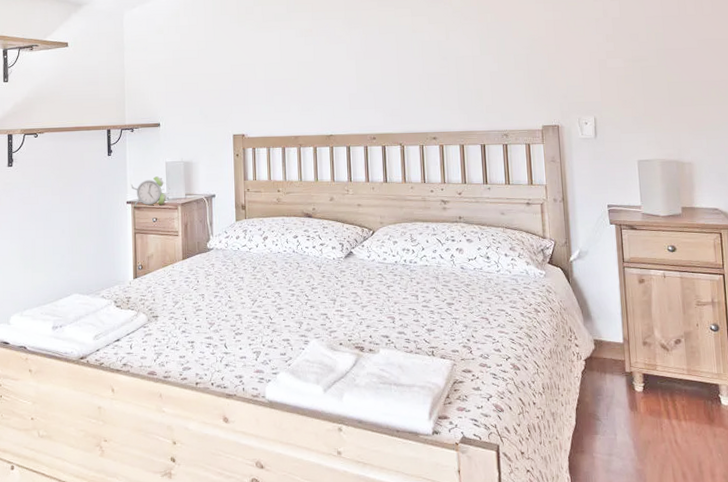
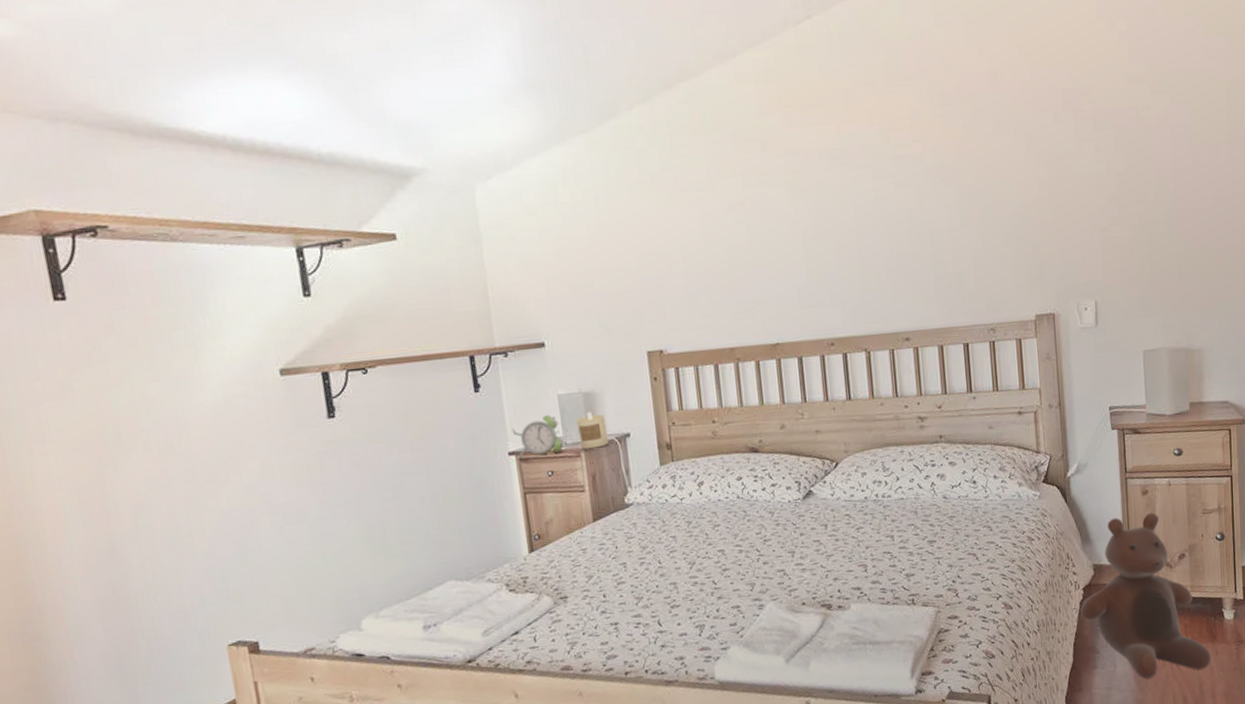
candle: none [176,176,199,204] -> present [575,412,609,450]
stuffed bear: none [582,299,710,450] -> present [1080,512,1211,679]

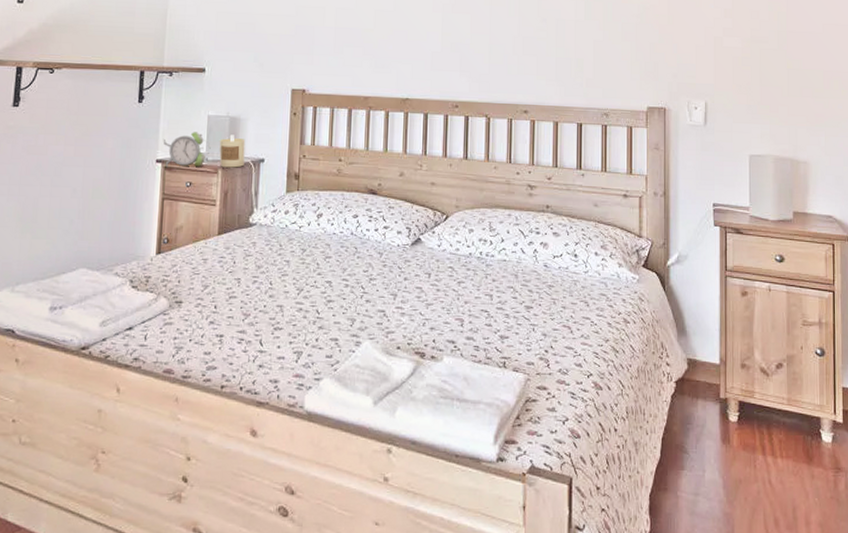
stuffed bear: present [1080,512,1211,679] -> none [671,314,806,493]

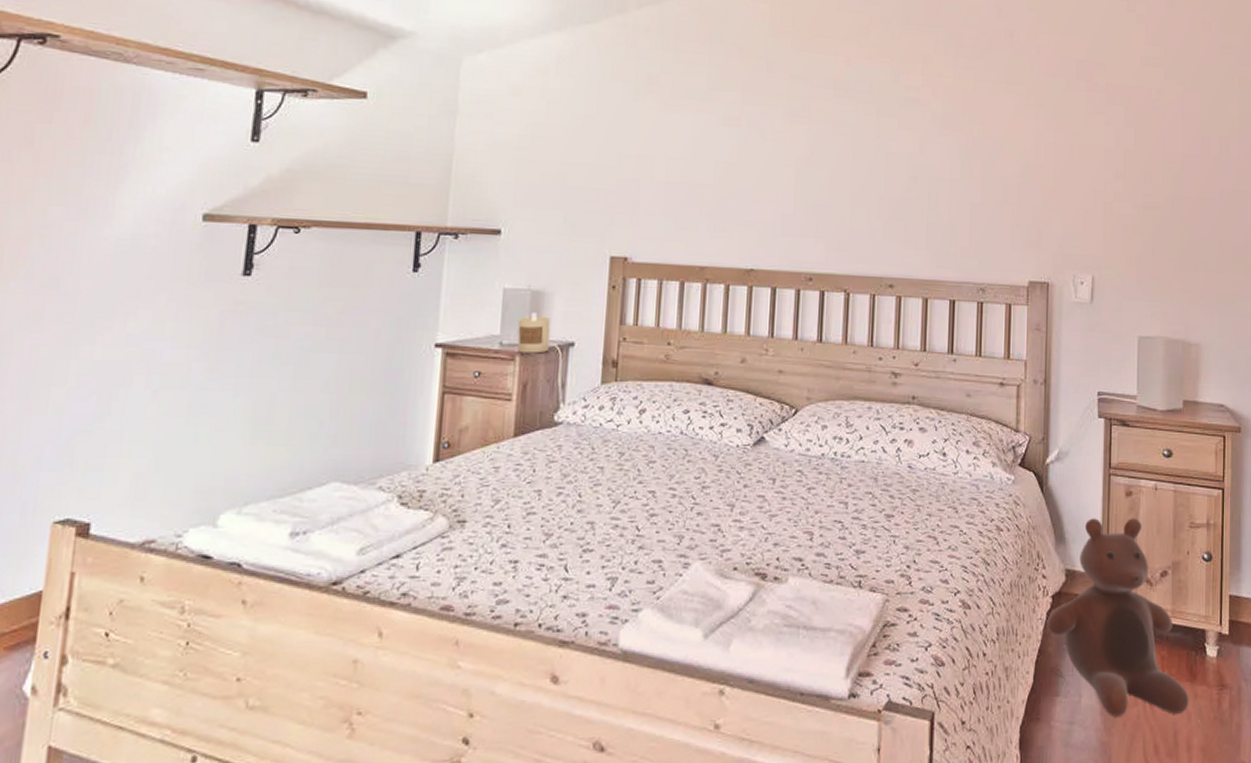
alarm clock: present [163,132,210,168] -> none [444,309,505,354]
stuffed bear: none [671,314,806,493] -> present [1046,518,1189,717]

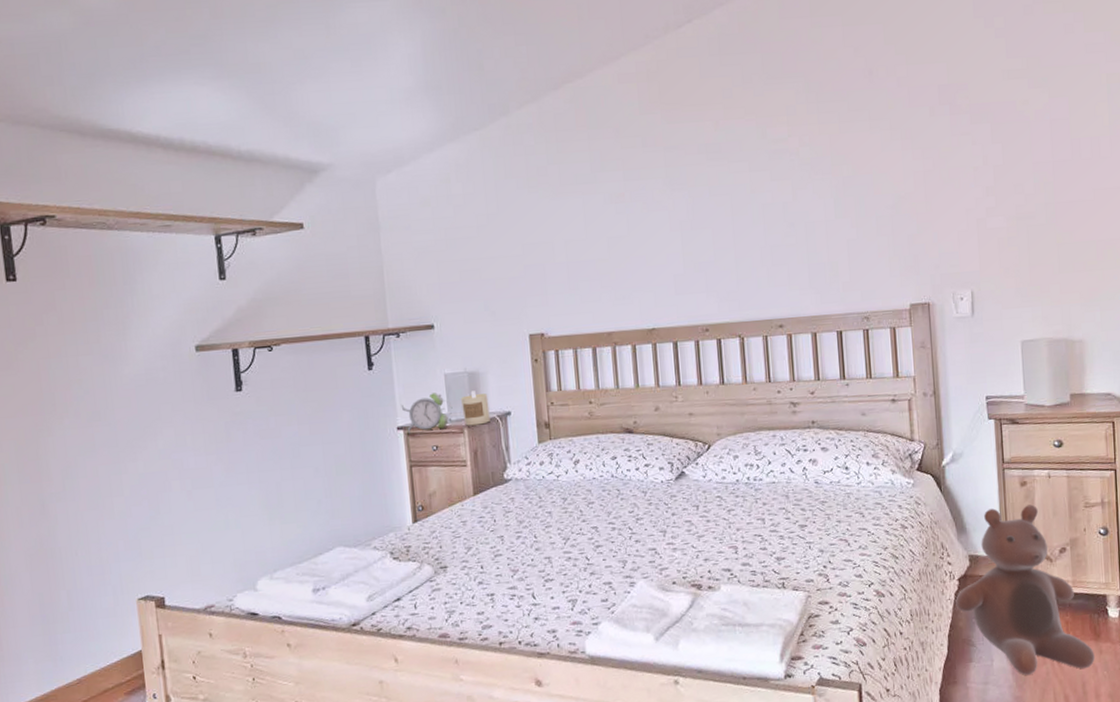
alarm clock: none [444,309,505,354] -> present [400,393,451,434]

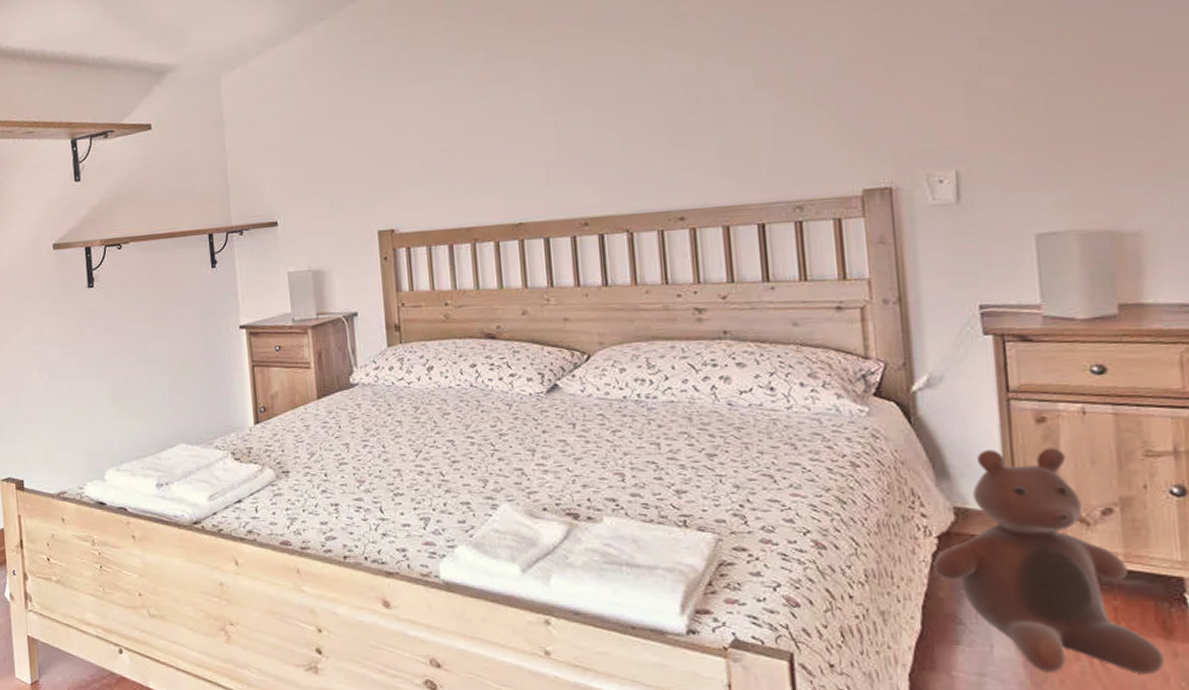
alarm clock: present [400,393,451,434] -> none [243,291,295,333]
candle: present [460,390,490,426] -> none [304,290,336,327]

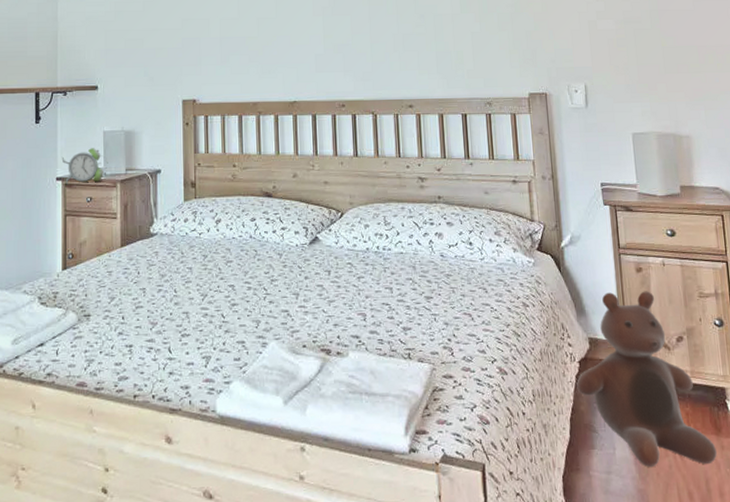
alarm clock: none [243,291,295,333] -> present [61,148,107,185]

